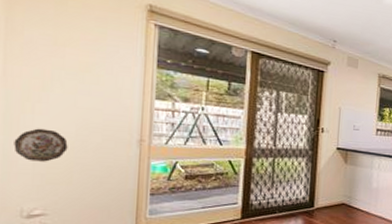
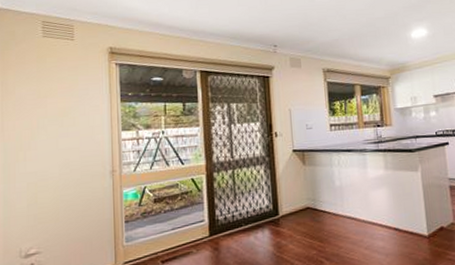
decorative plate: present [14,128,68,162] -> none [12,173,54,204]

